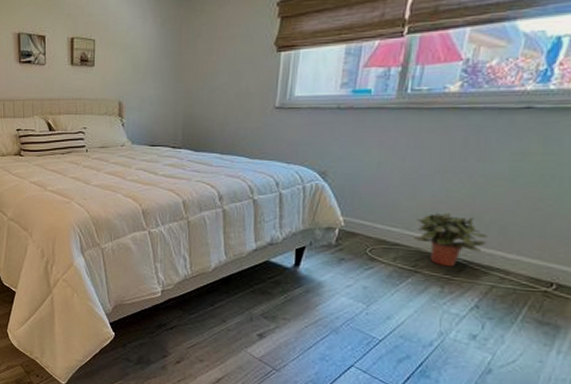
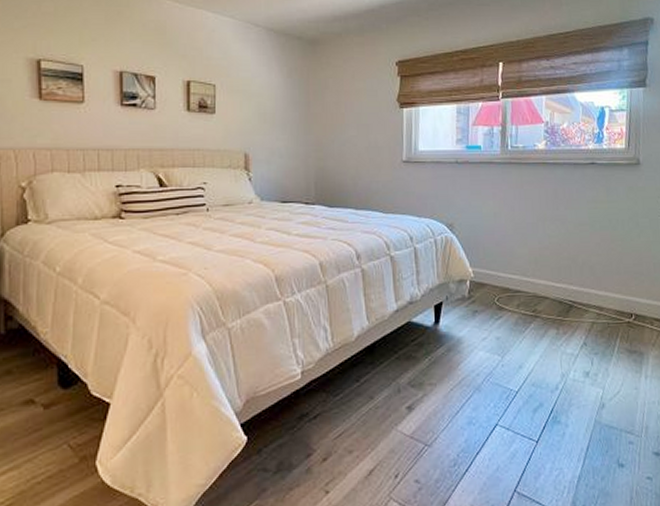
potted plant: present [414,212,487,267] -> none [530,257,583,309]

